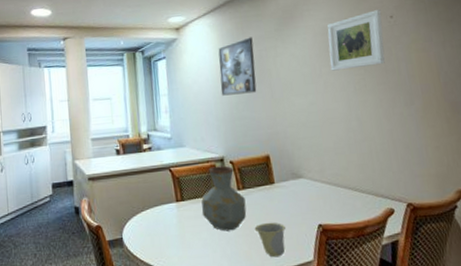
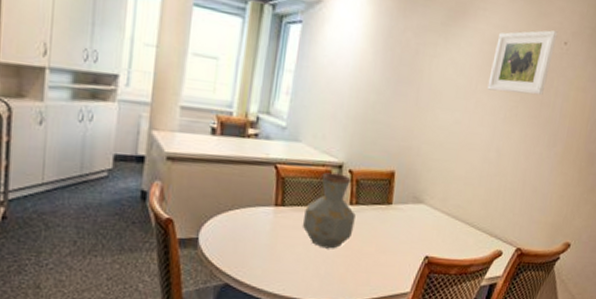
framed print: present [218,37,257,96] -> none [359,23,413,95]
cup: present [254,222,285,258] -> none [357,245,391,284]

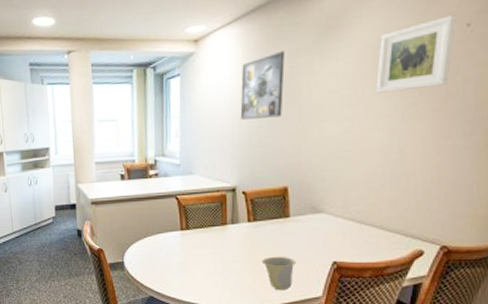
vase: present [302,172,356,249] -> none [206,196,255,262]
cup: none [357,245,391,284] -> present [261,256,295,291]
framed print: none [359,23,413,95] -> present [240,50,285,120]

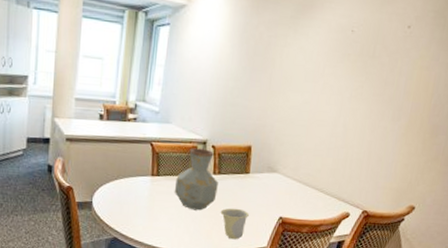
vase: none [206,196,255,262] -> present [174,148,218,211]
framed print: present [240,50,285,120] -> none [219,19,266,81]
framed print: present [376,15,456,93] -> none [334,16,402,76]

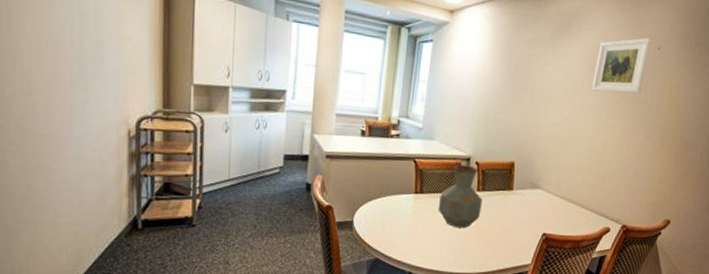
cup: present [220,208,249,240] -> none [484,225,513,258]
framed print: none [334,16,402,76] -> present [591,38,652,94]

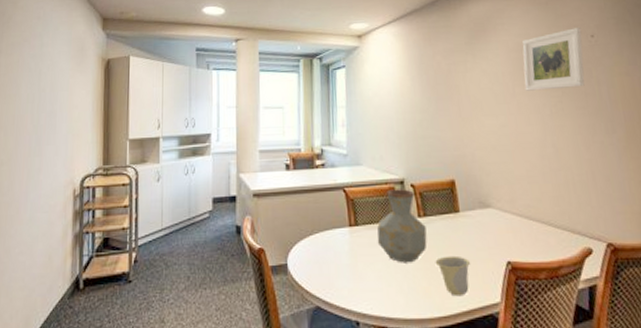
cup: none [484,225,513,258] -> present [435,255,470,297]

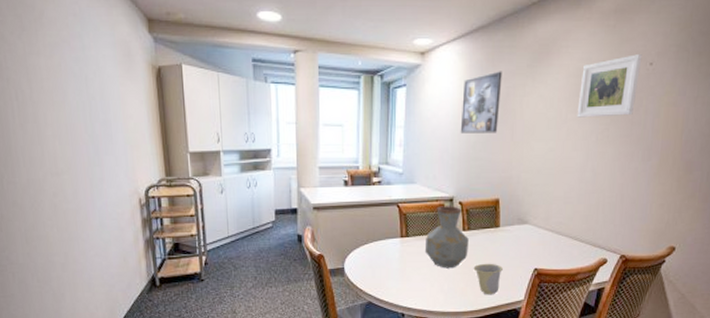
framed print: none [403,49,443,112] -> present [460,71,502,134]

